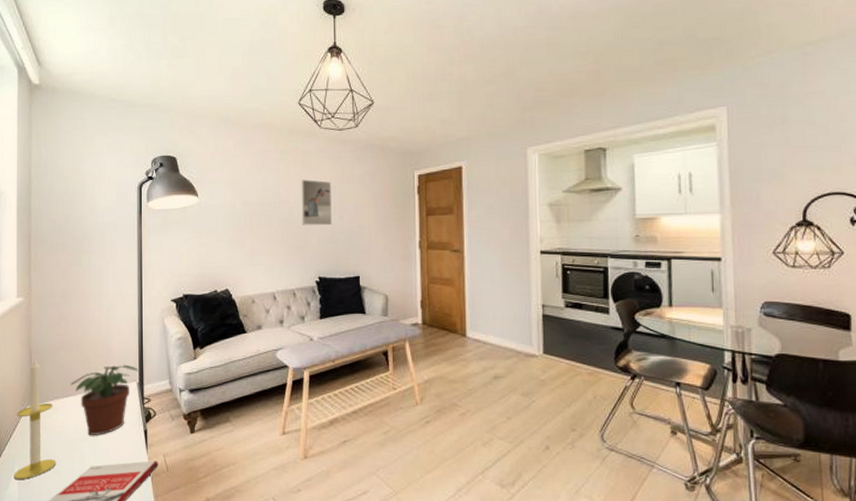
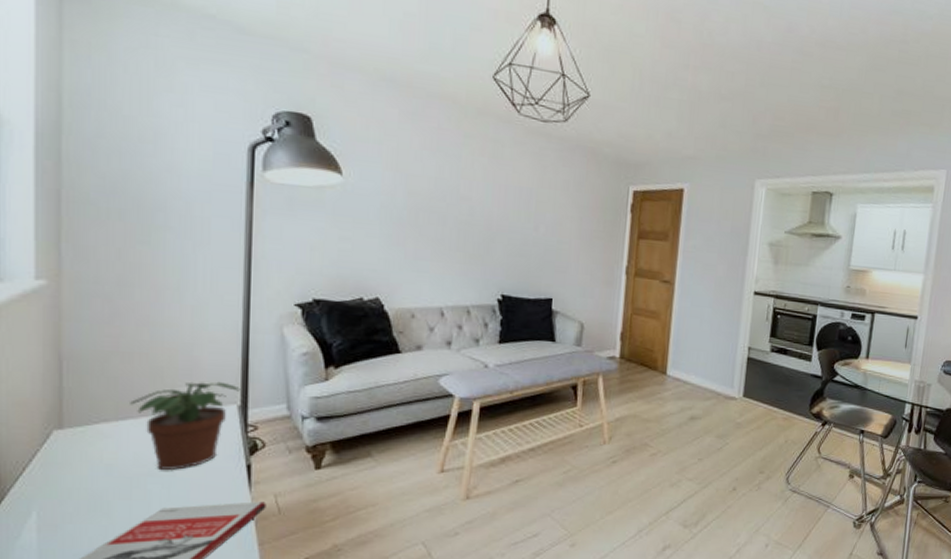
candle: present [13,359,56,479] -> none [29,367,103,526]
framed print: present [301,180,332,226] -> none [485,175,527,236]

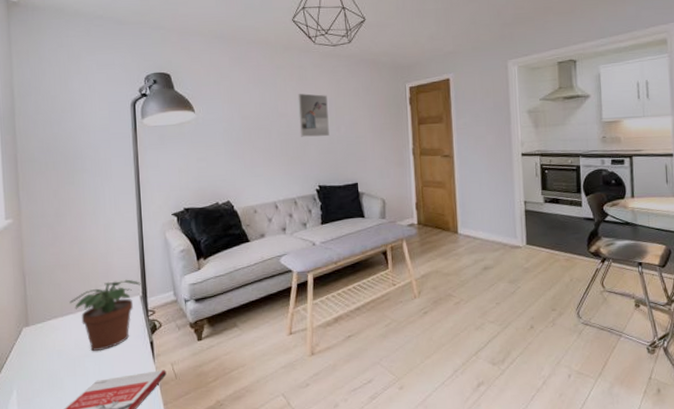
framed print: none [485,175,527,236] -> present [298,93,329,137]

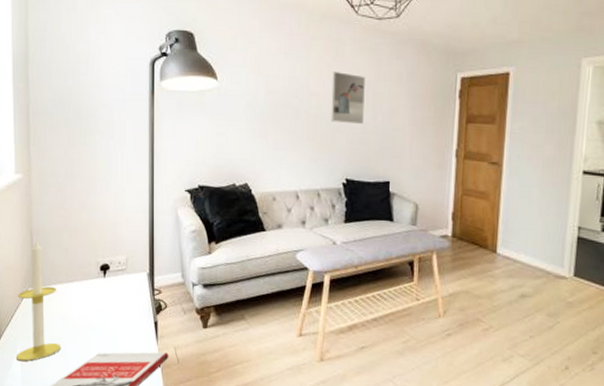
candle: none [12,280,58,401] -> present [16,241,60,361]
potted plant: present [69,279,141,351] -> none [76,253,149,323]

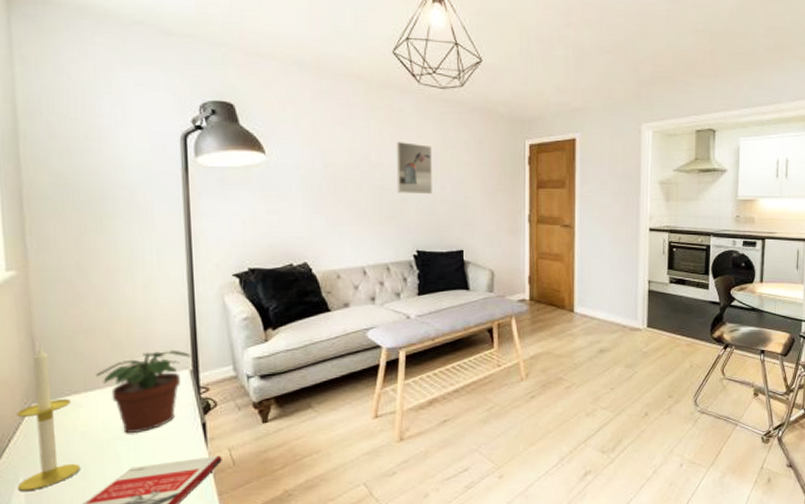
potted plant: none [76,253,149,323] -> present [96,350,191,433]

